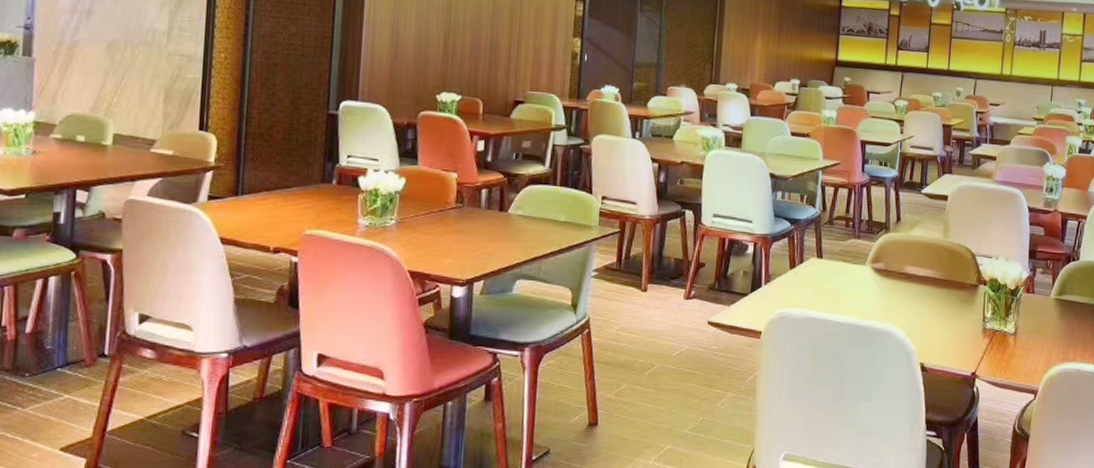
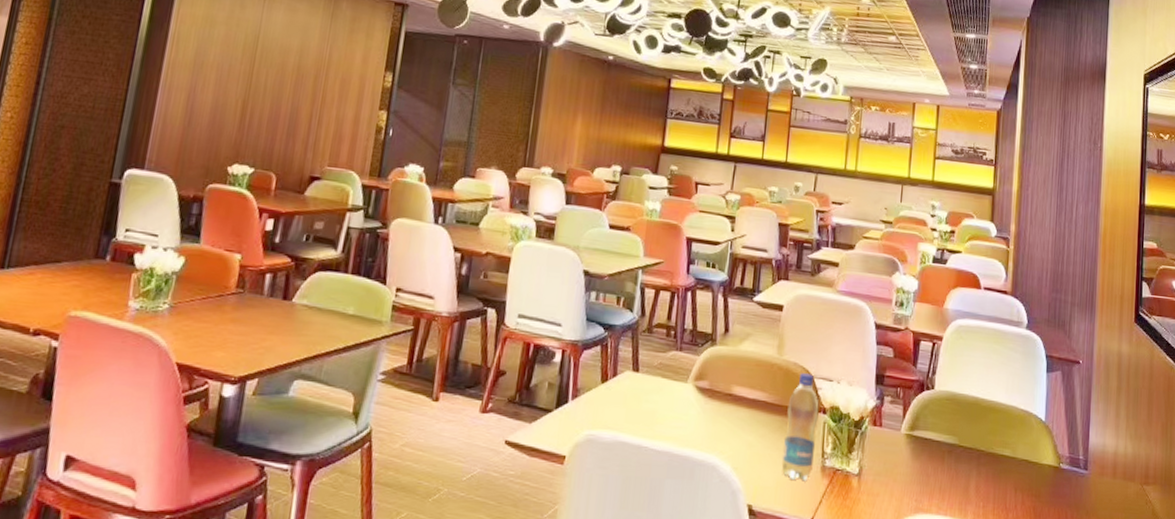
bottle: none [948,252,980,342] -> present [781,373,819,482]

